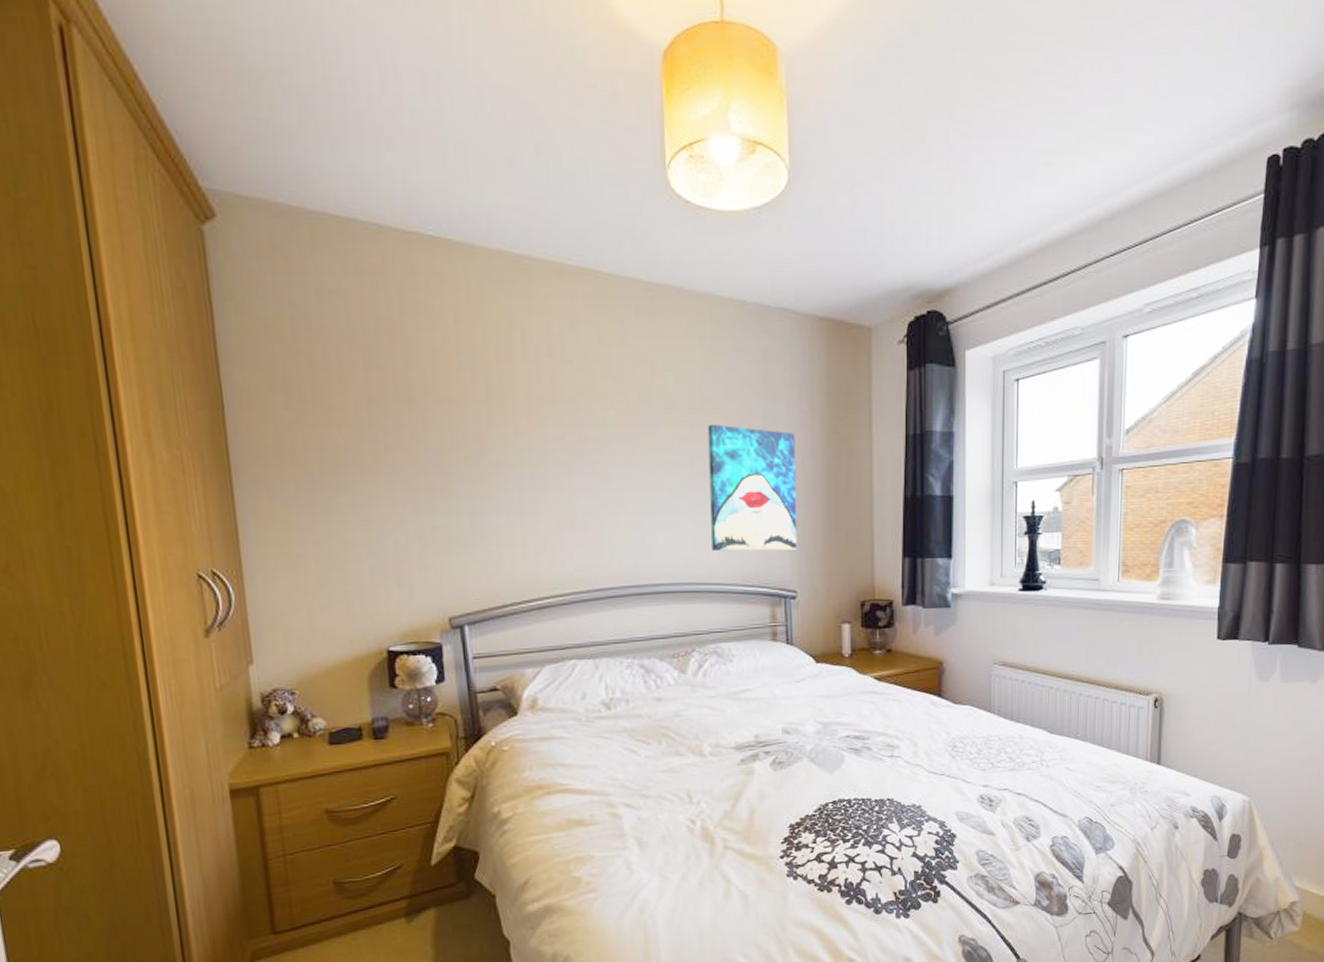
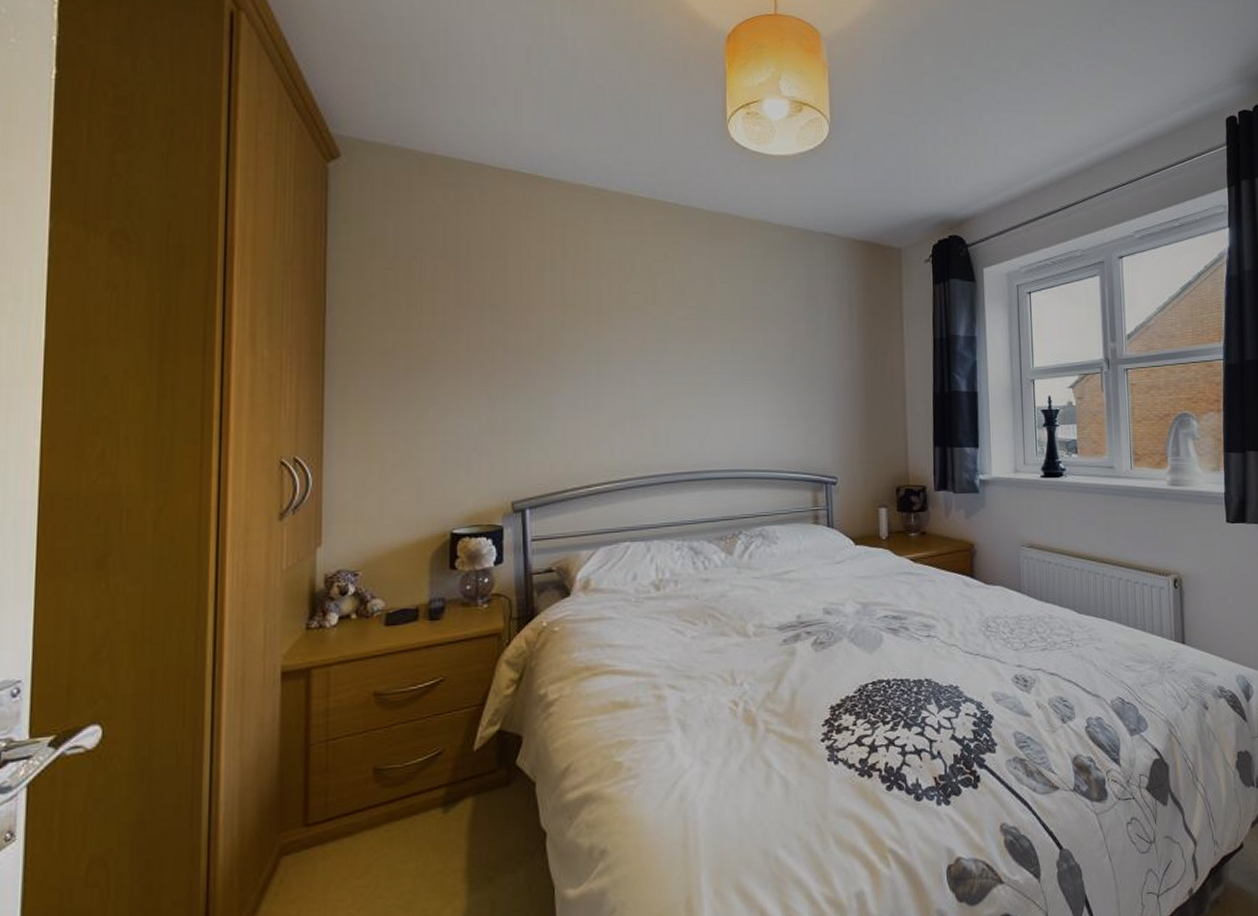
wall art: present [708,424,797,552] -> none [757,328,838,441]

